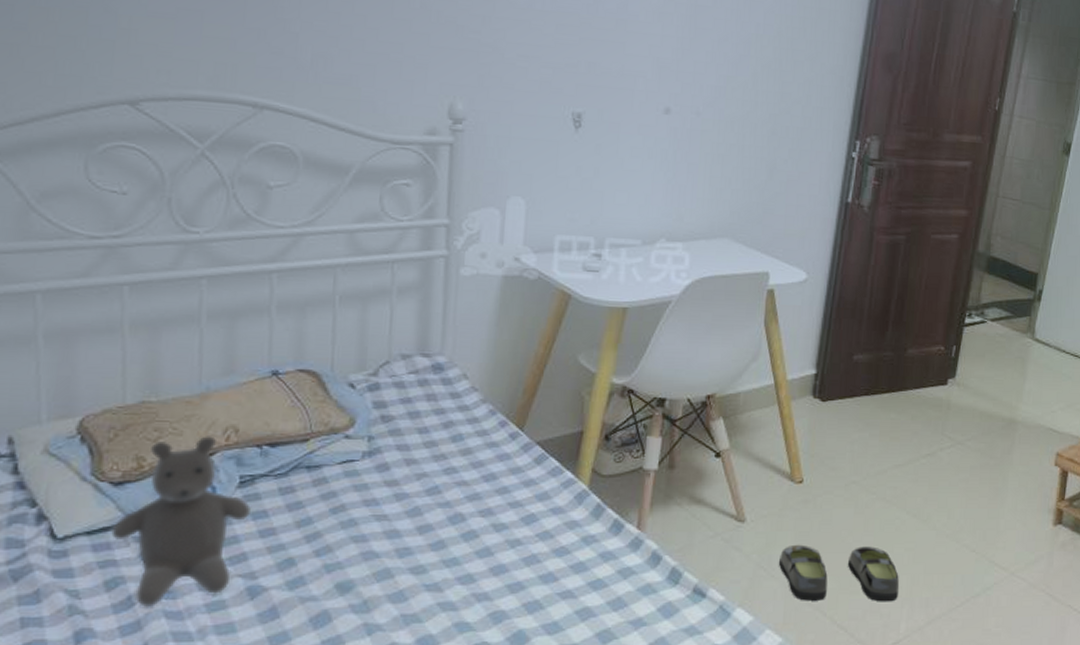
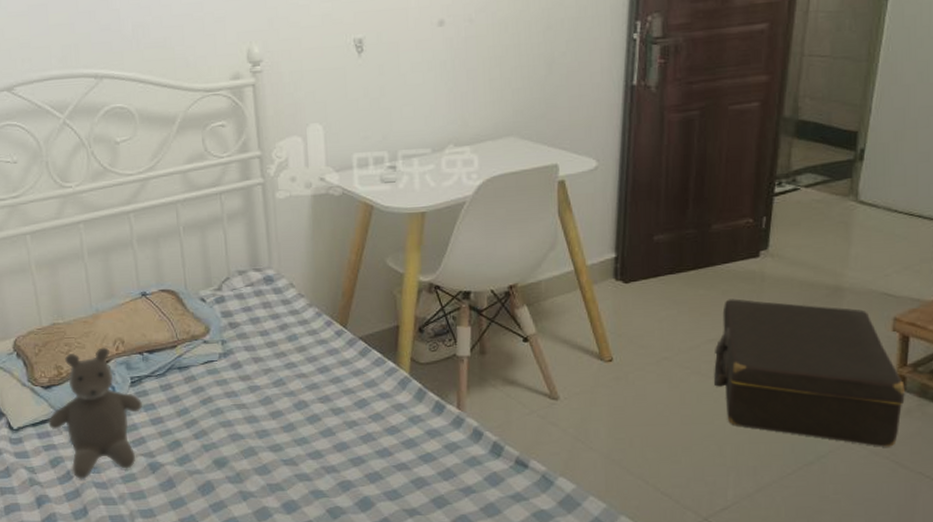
slippers: present [779,544,900,602] -> none [596,418,724,471]
suitcase: none [897,425,1062,580] -> present [714,298,905,447]

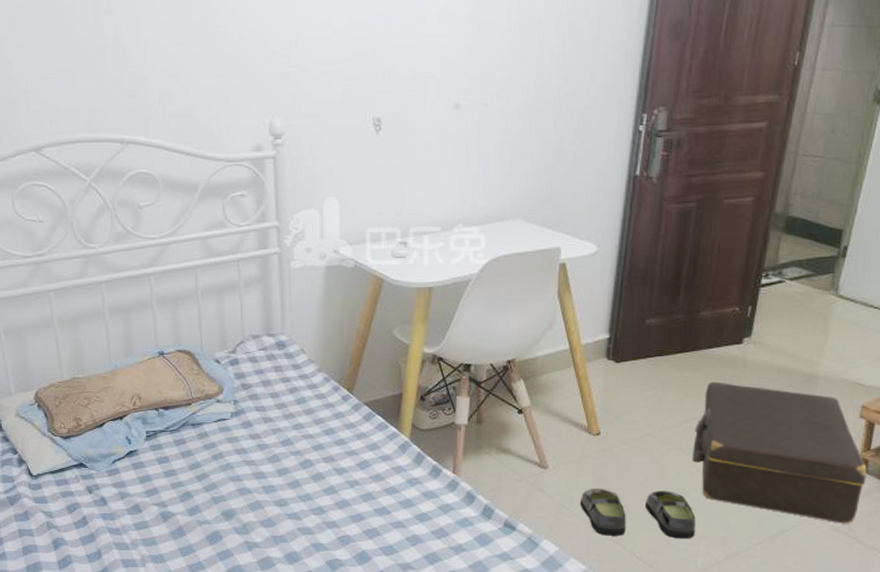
stuffed bear: present [48,347,142,480] -> none [66,402,156,526]
slippers: none [596,418,724,471] -> present [580,488,696,539]

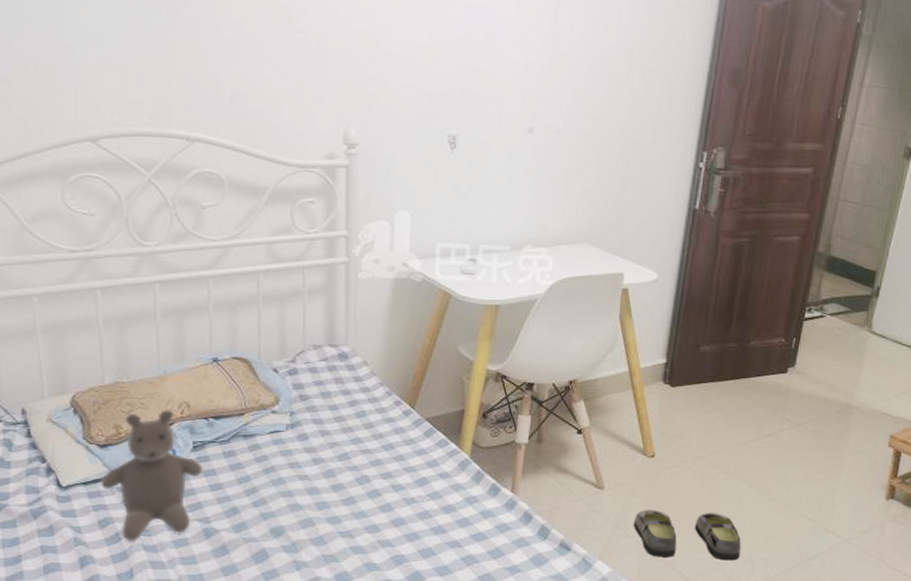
stuffed bear: none [66,402,156,526] -> present [101,410,202,543]
suitcase: present [693,381,867,524] -> none [740,408,894,547]

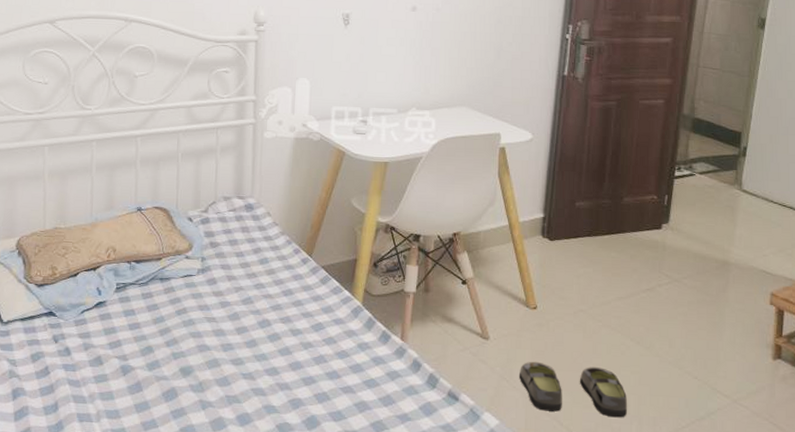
stuffed bear: present [101,410,202,543] -> none [35,253,123,377]

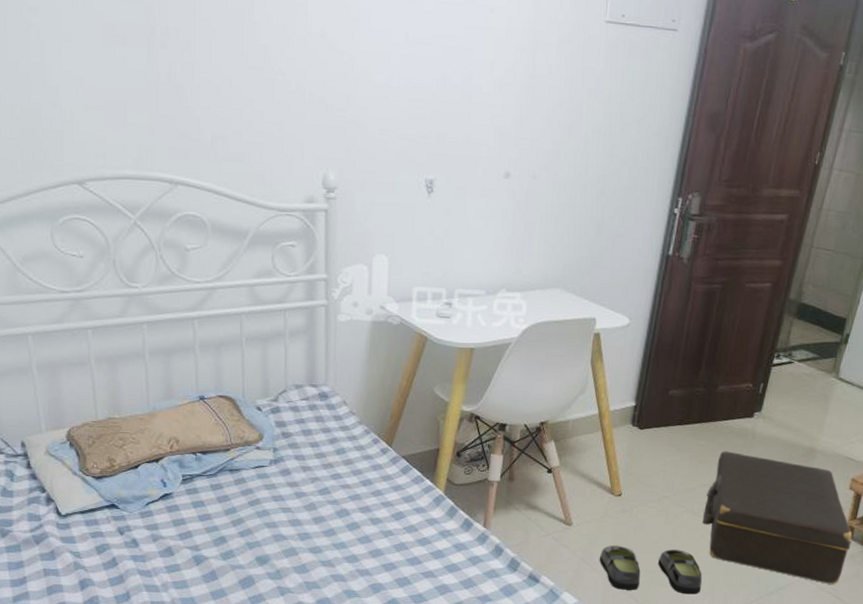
suitcase: none [622,263,781,410] -> present [703,451,852,584]

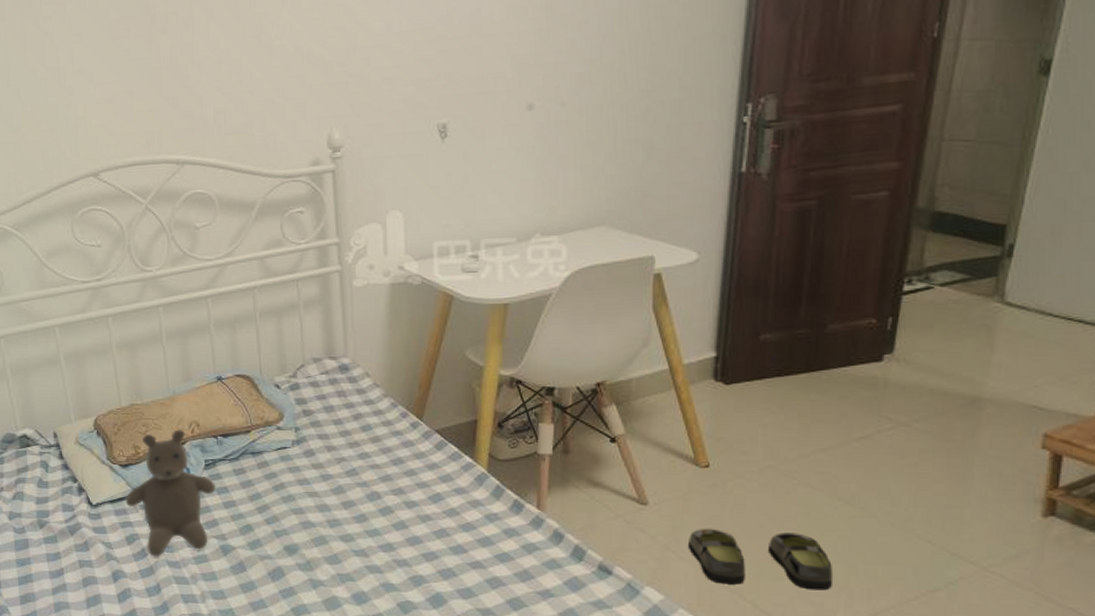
stuffed bear: none [97,444,192,567] -> present [125,429,216,558]
suitcase: present [703,451,852,584] -> none [825,406,1055,578]

